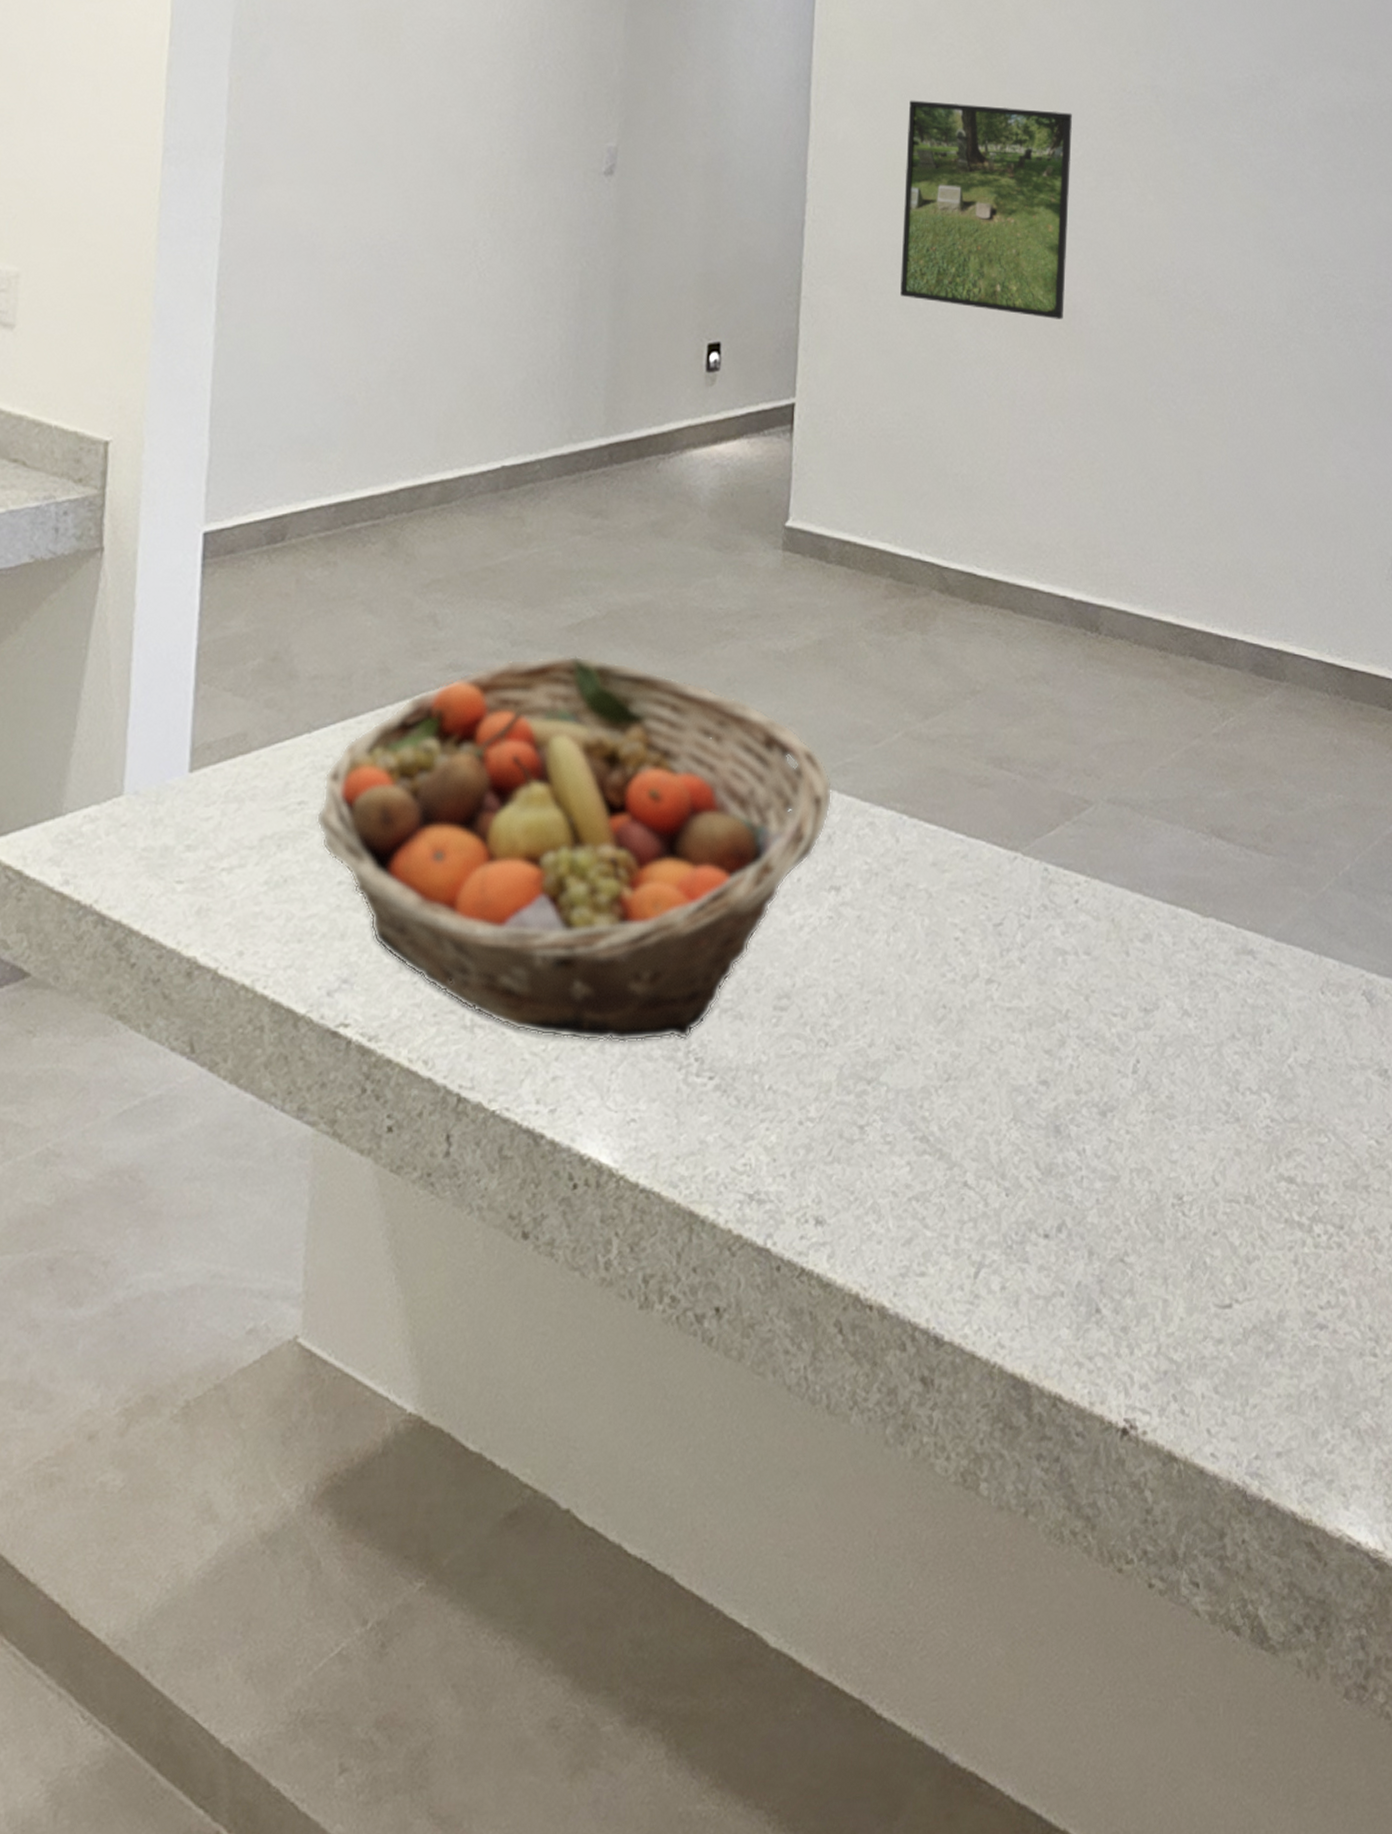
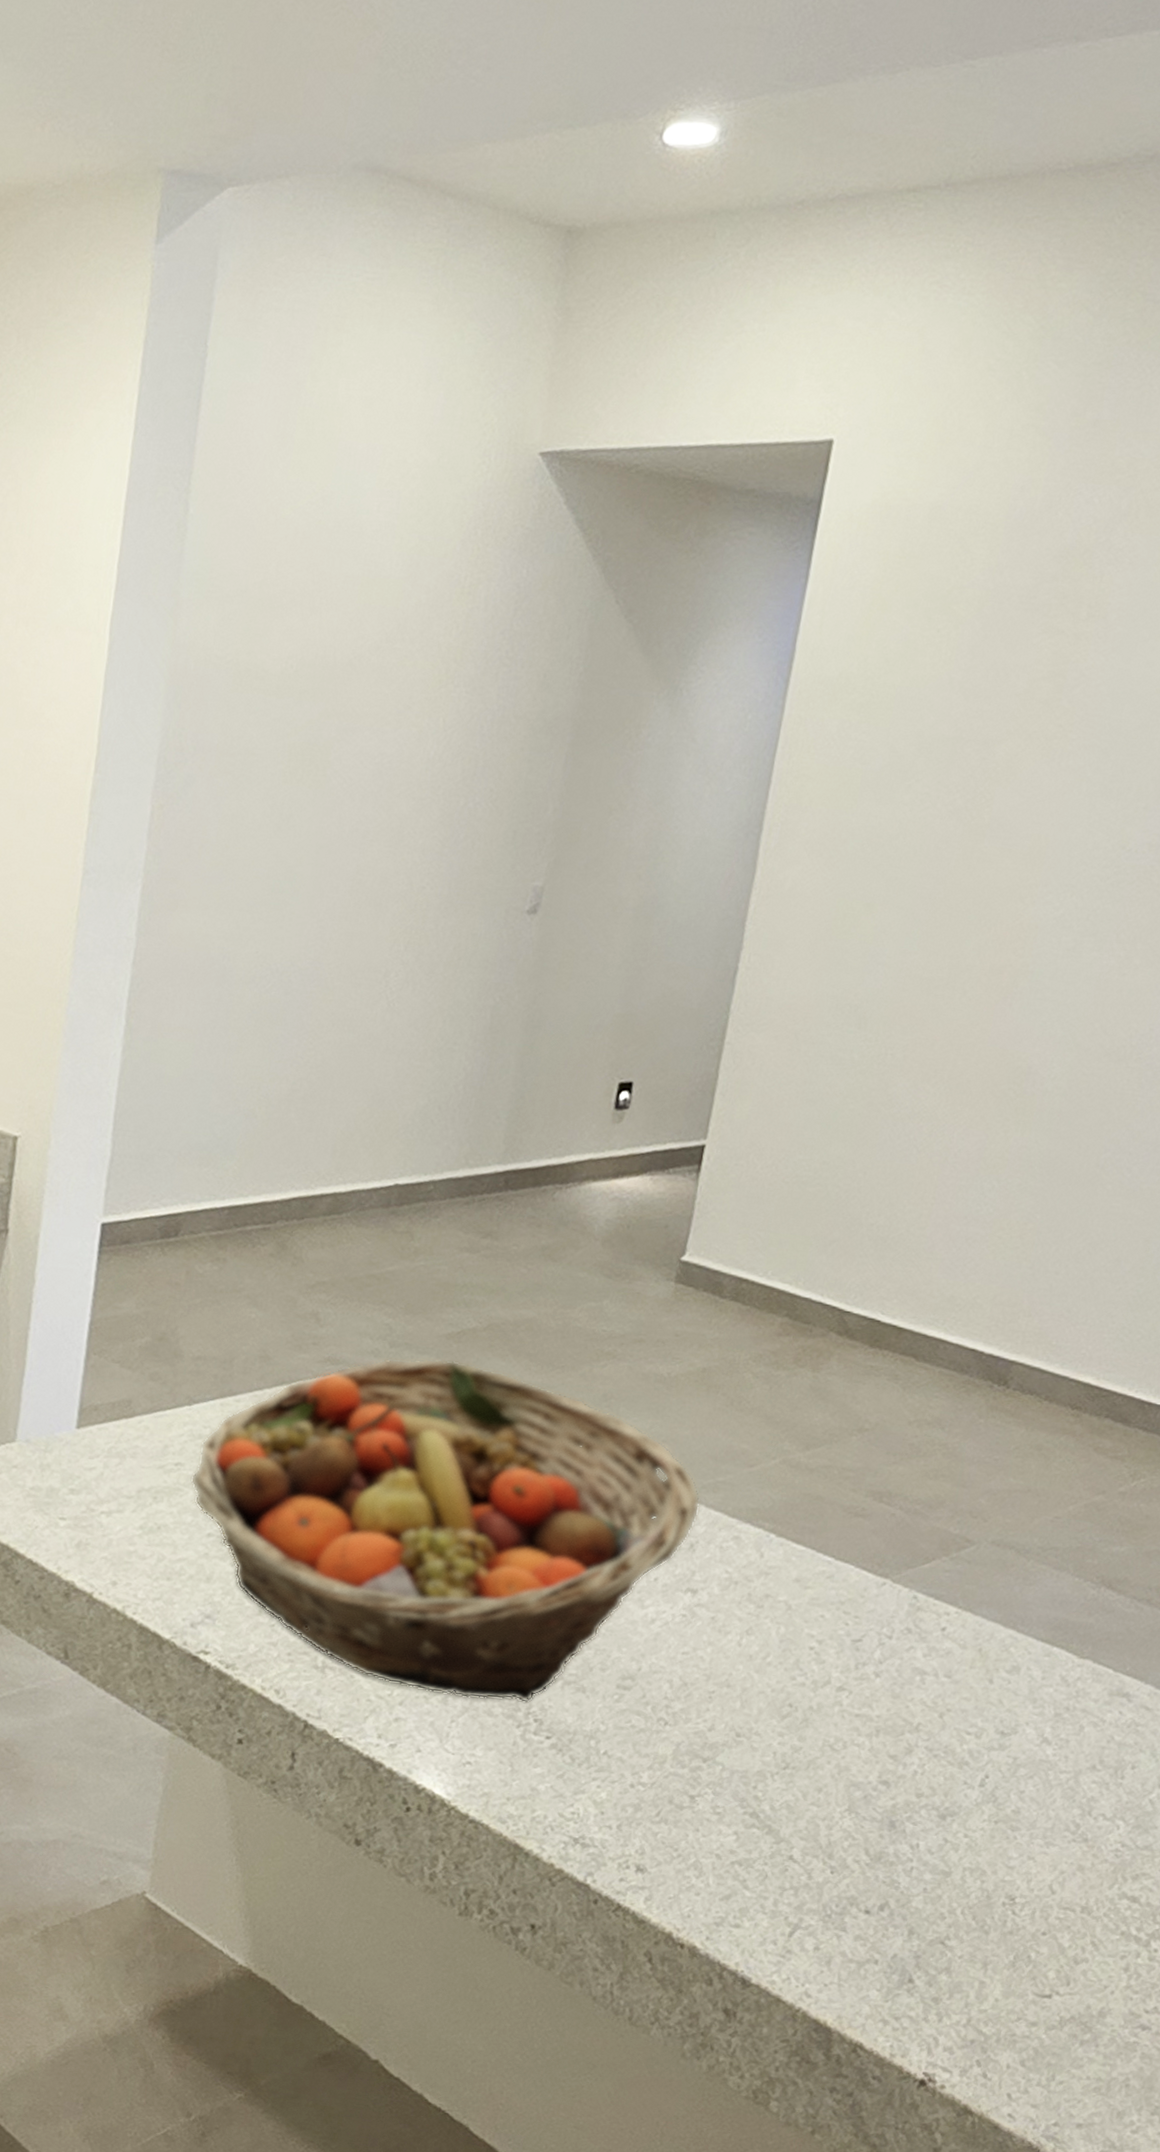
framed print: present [900,100,1072,320] -> none [834,850,1058,1081]

